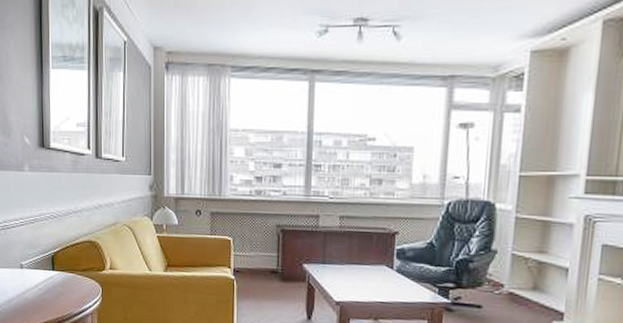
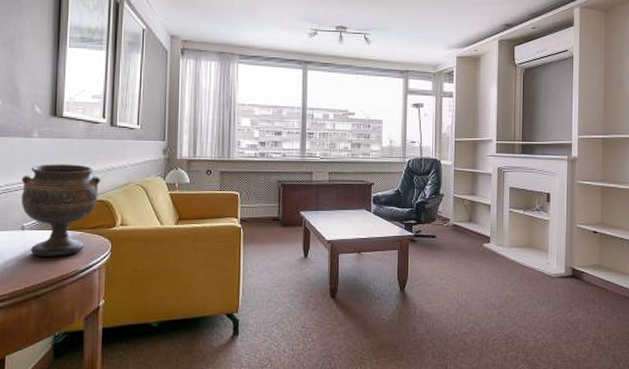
goblet: none [17,200,89,298] -> present [21,164,101,257]

